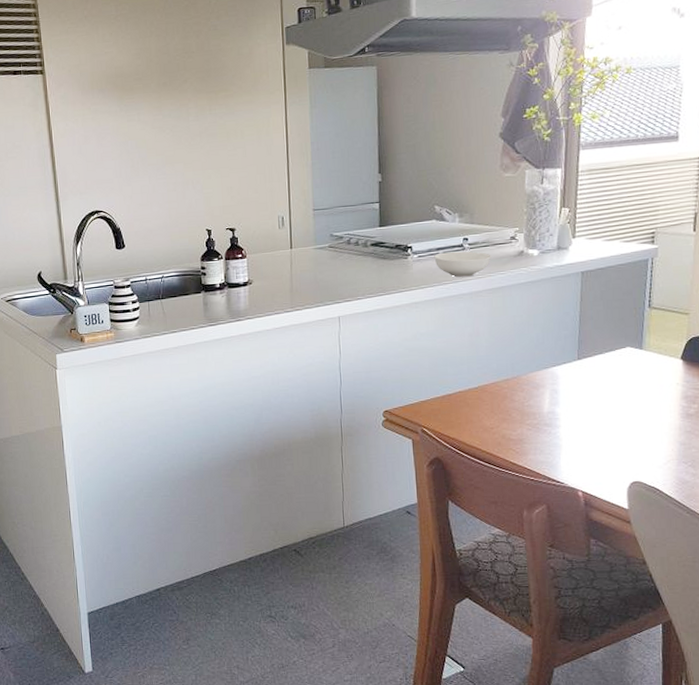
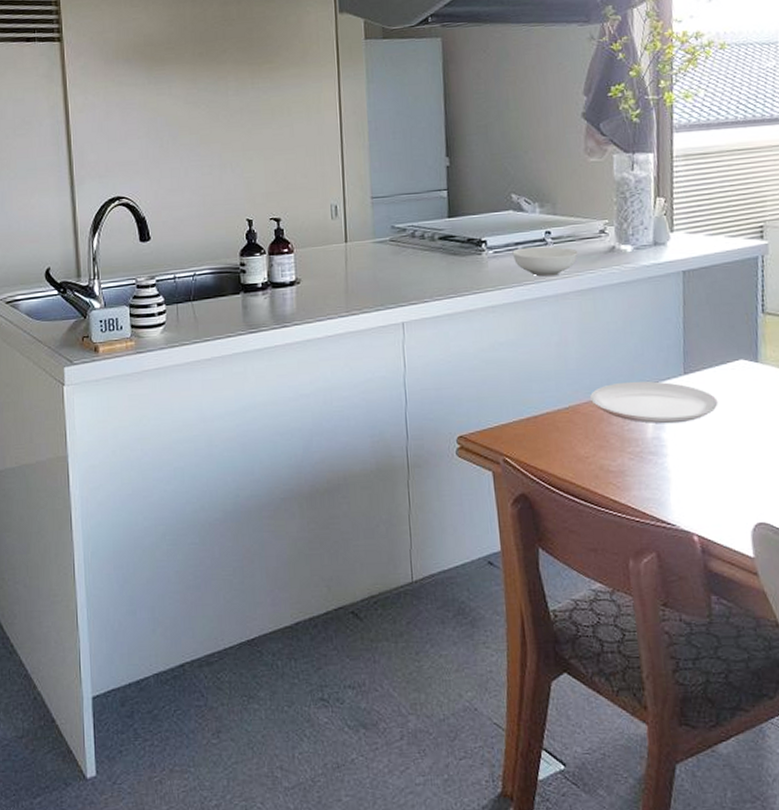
plate: none [497,365,606,401] -> present [590,381,718,424]

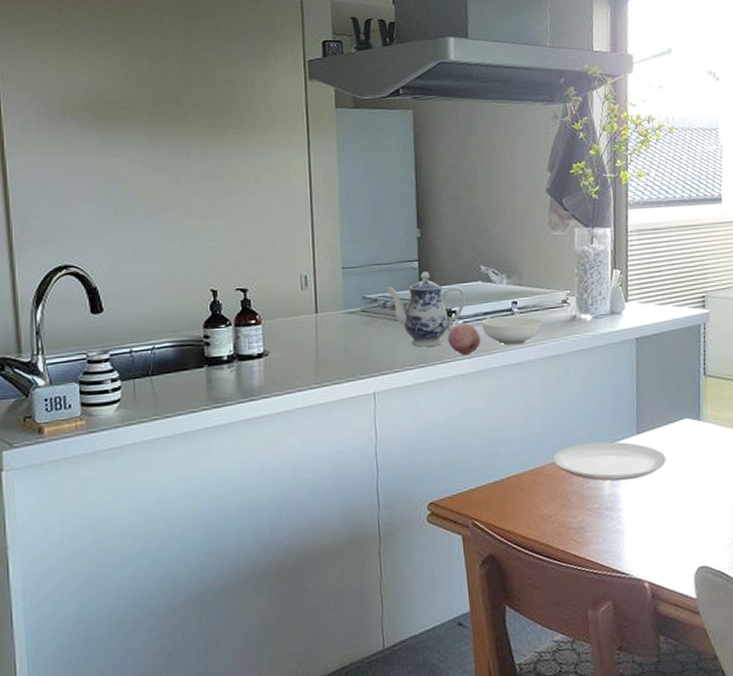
teapot: none [414,200,496,277] -> present [385,271,466,347]
fruit: none [477,252,513,287] -> present [447,322,481,356]

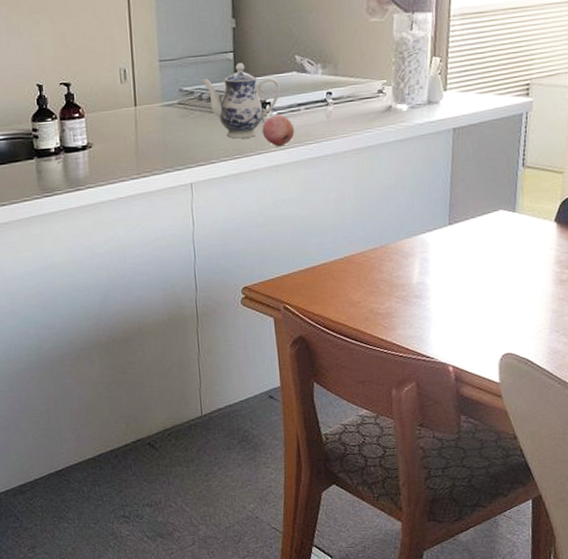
bowl: present [481,316,543,345] -> none [295,107,357,137]
plate: present [553,441,666,481] -> none [364,232,478,270]

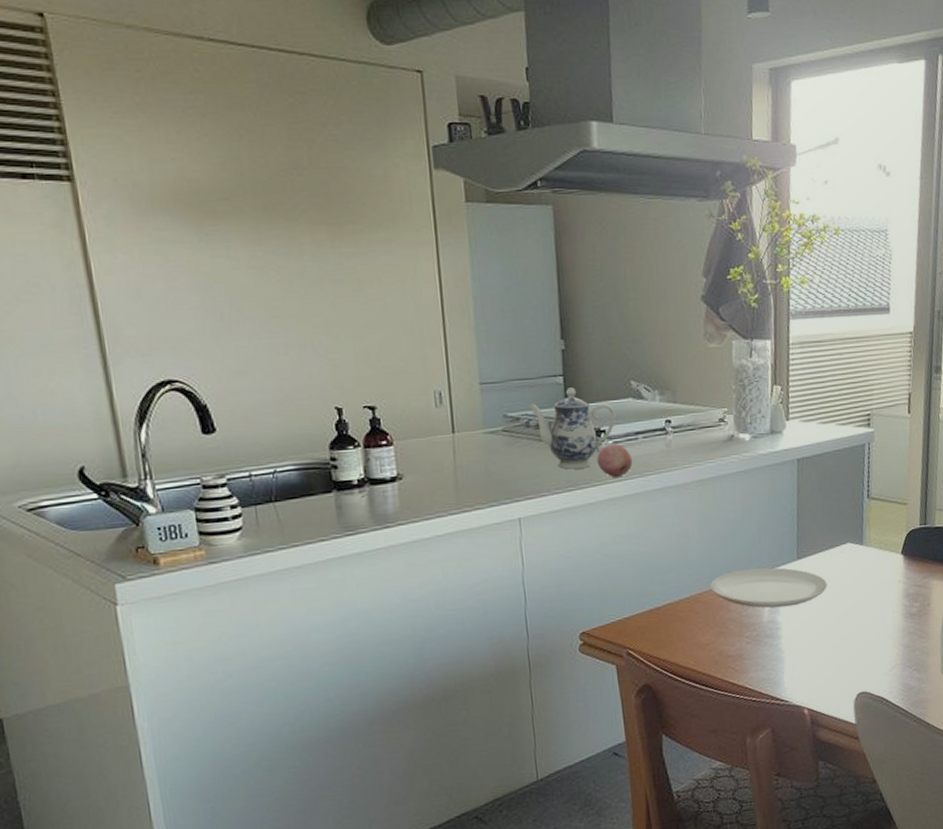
plate: none [364,232,478,270] -> present [710,567,827,608]

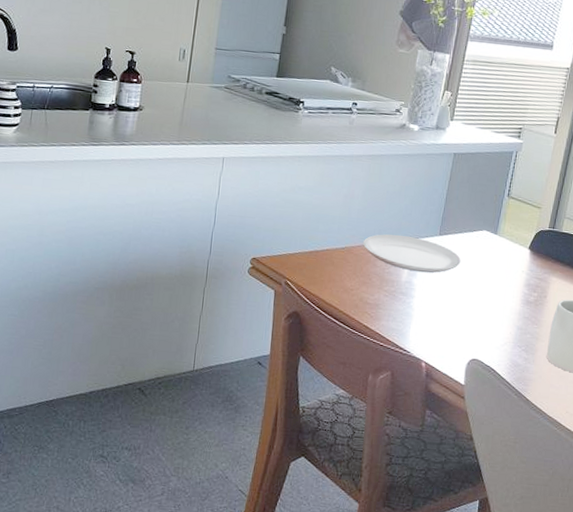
teapot: present [528,387,616,469] -> none [248,64,315,128]
fruit: present [596,442,633,478] -> none [292,112,321,141]

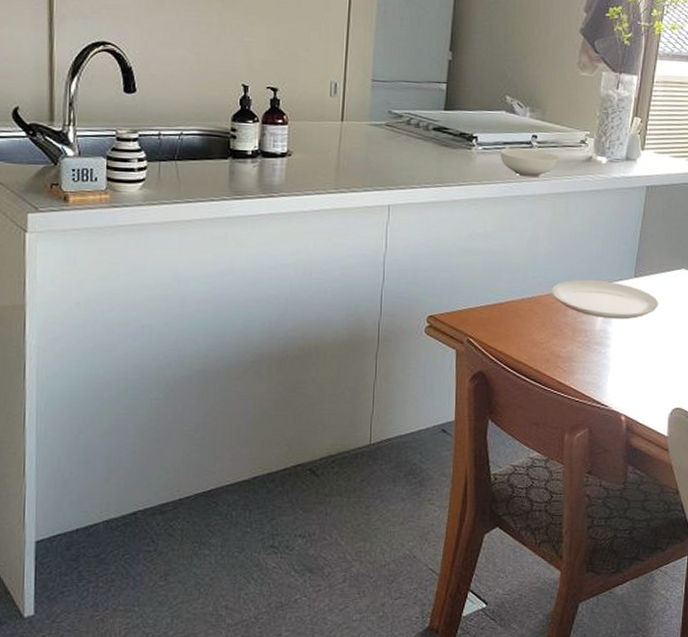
bowl: none [323,112,376,140] -> present [500,147,559,178]

